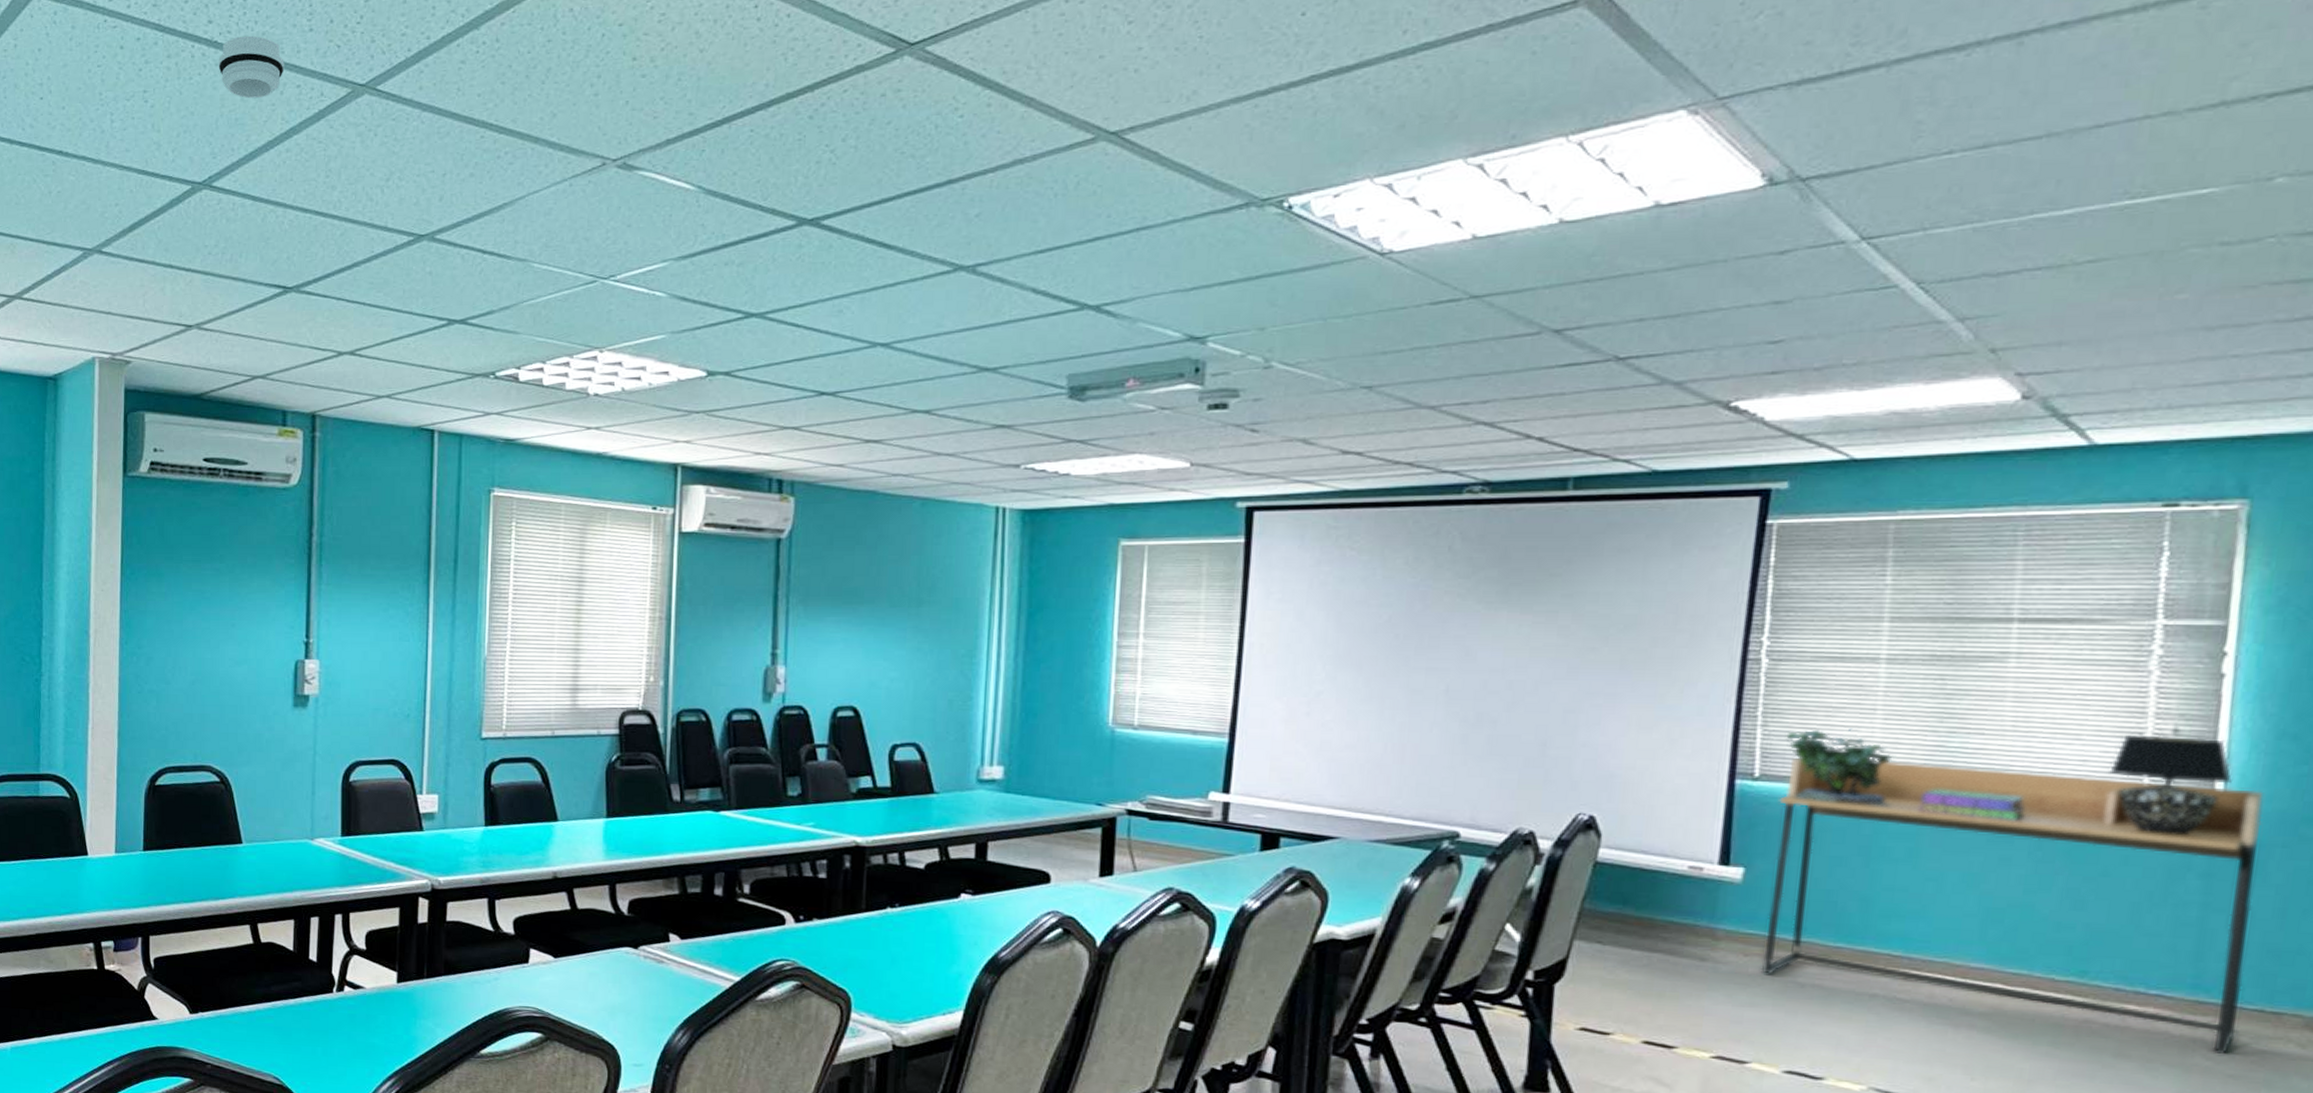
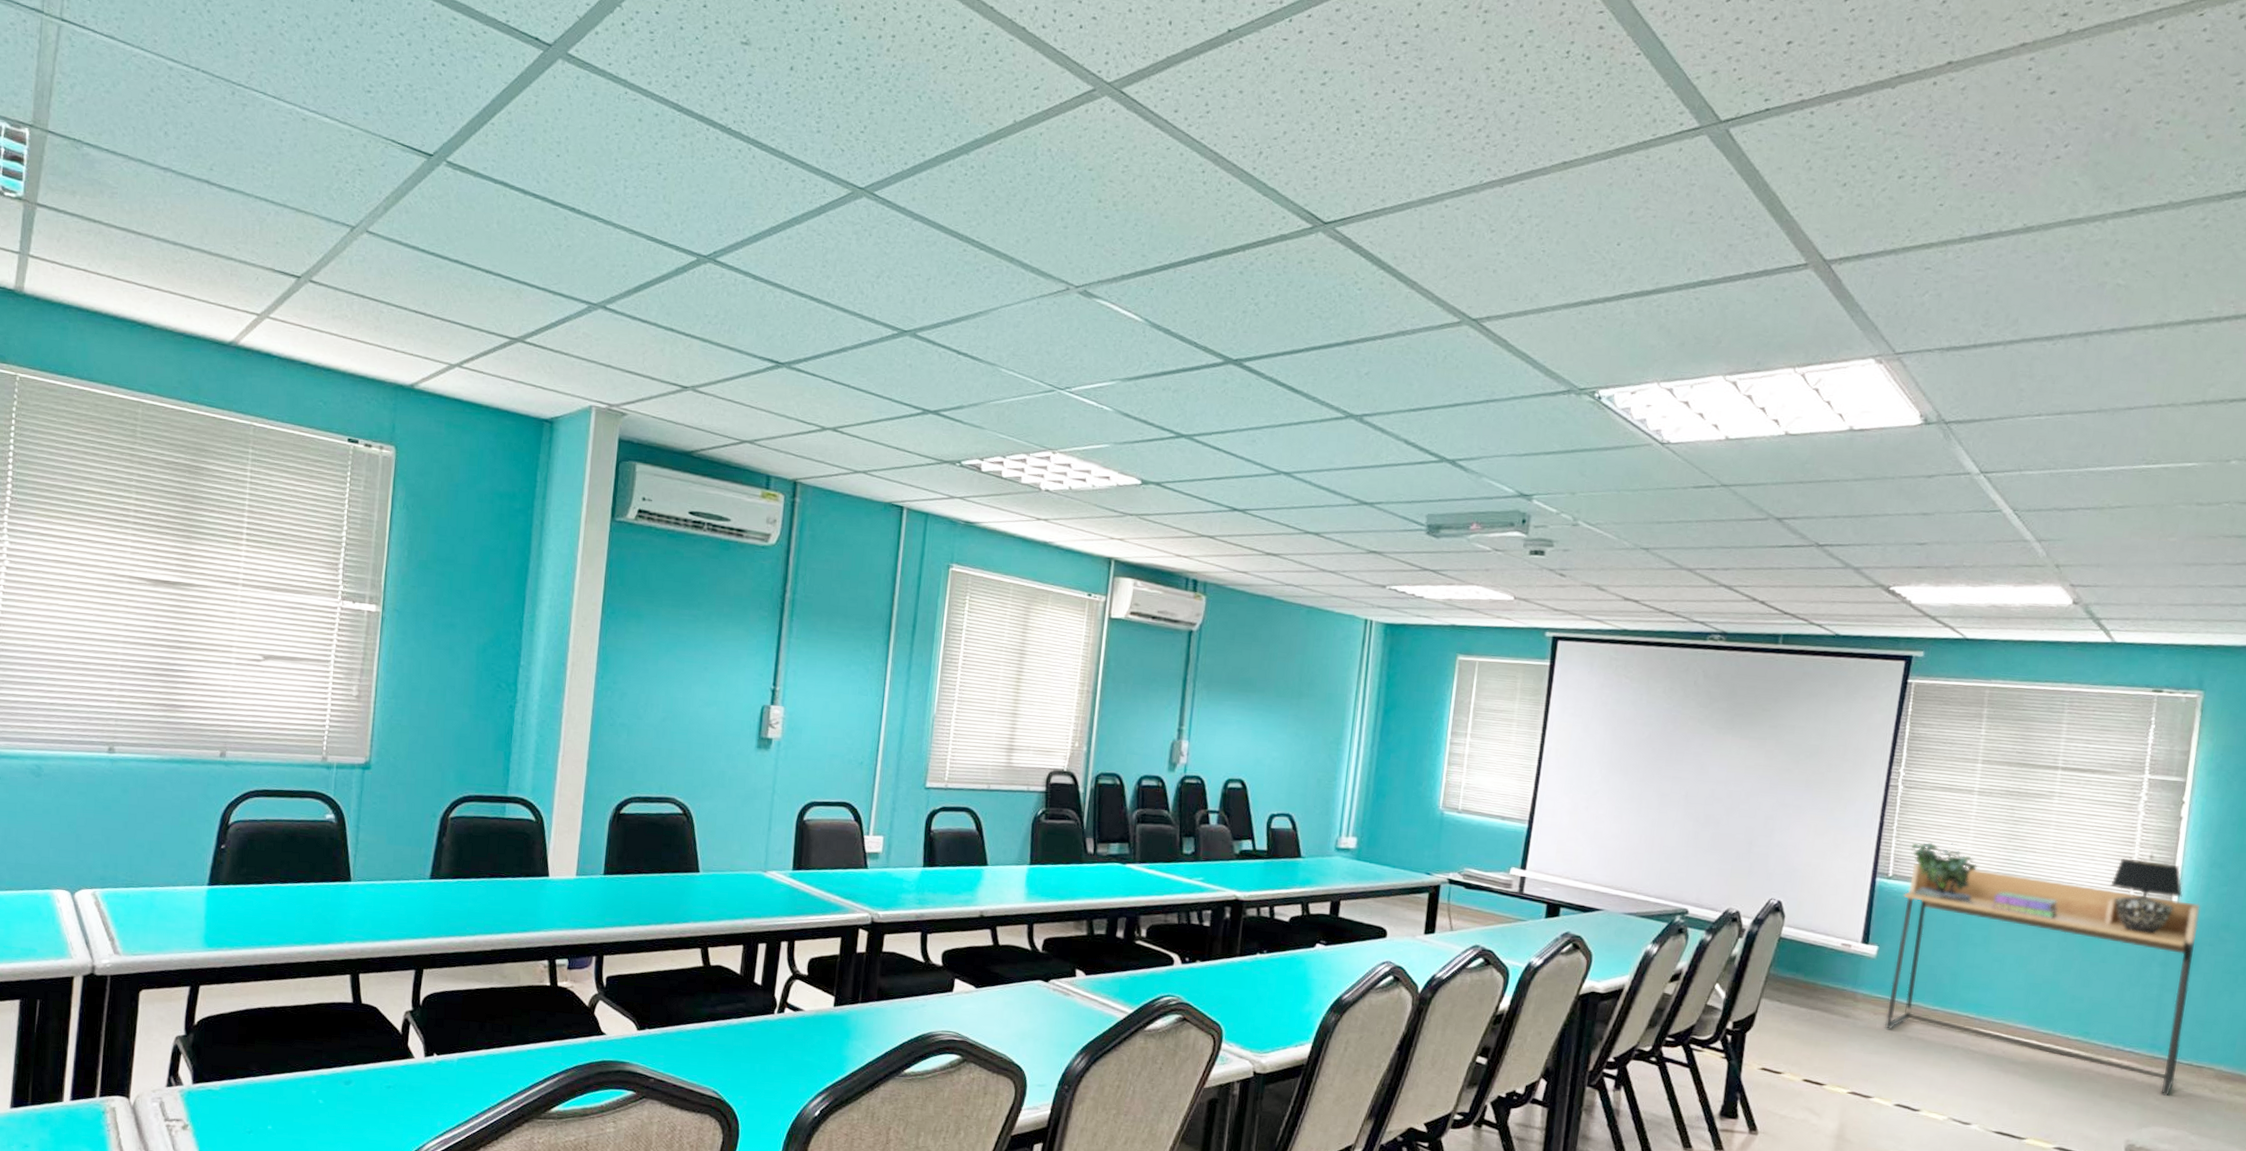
smoke detector: present [218,35,284,99] -> none [730,127,792,187]

